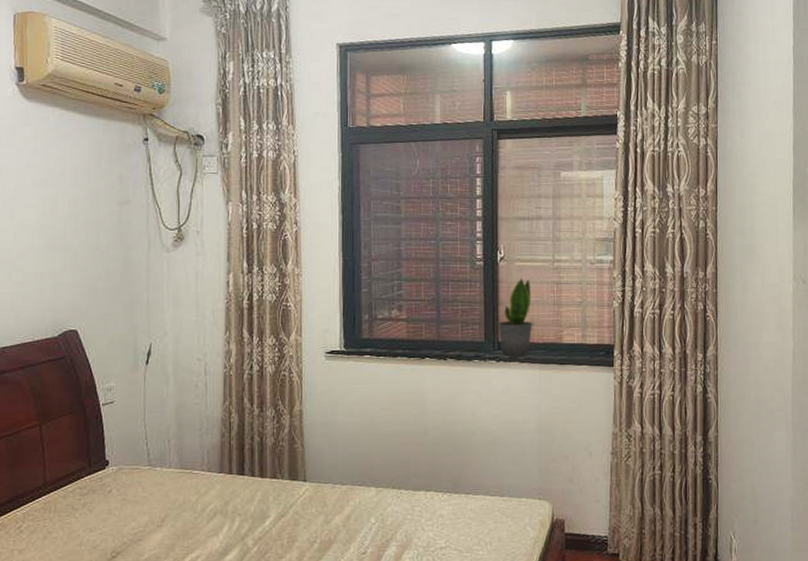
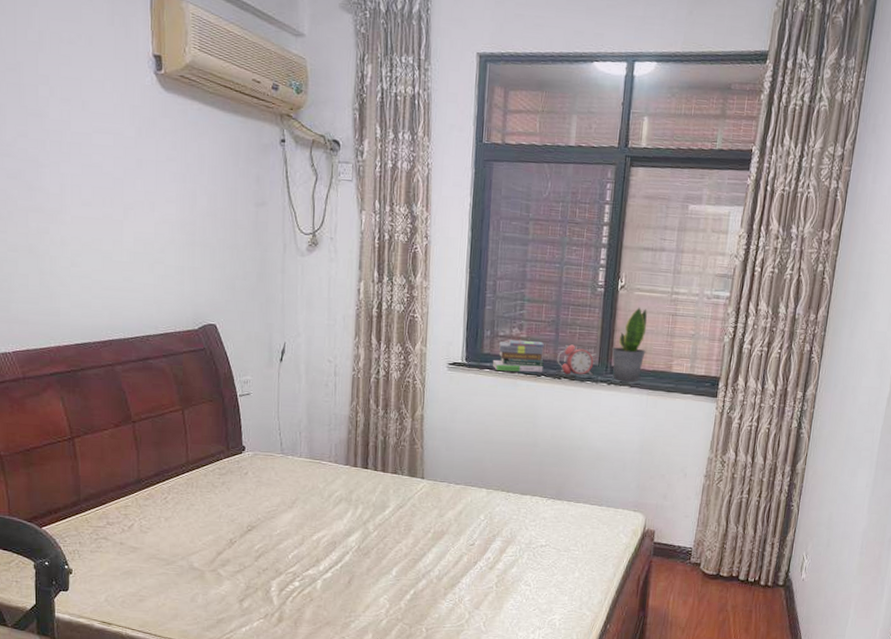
books: none [372,322,427,355] -> present [492,340,545,373]
alarm clock: none [441,322,482,355] -> present [557,344,597,376]

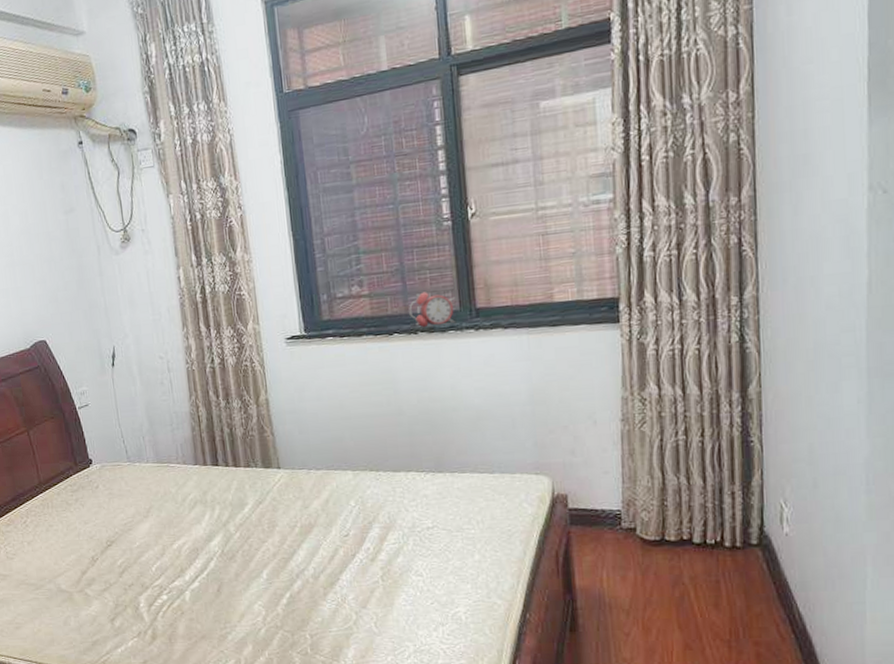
books: present [492,340,545,373] -> none [334,296,395,337]
potted plant: present [611,307,647,383] -> none [473,234,516,325]

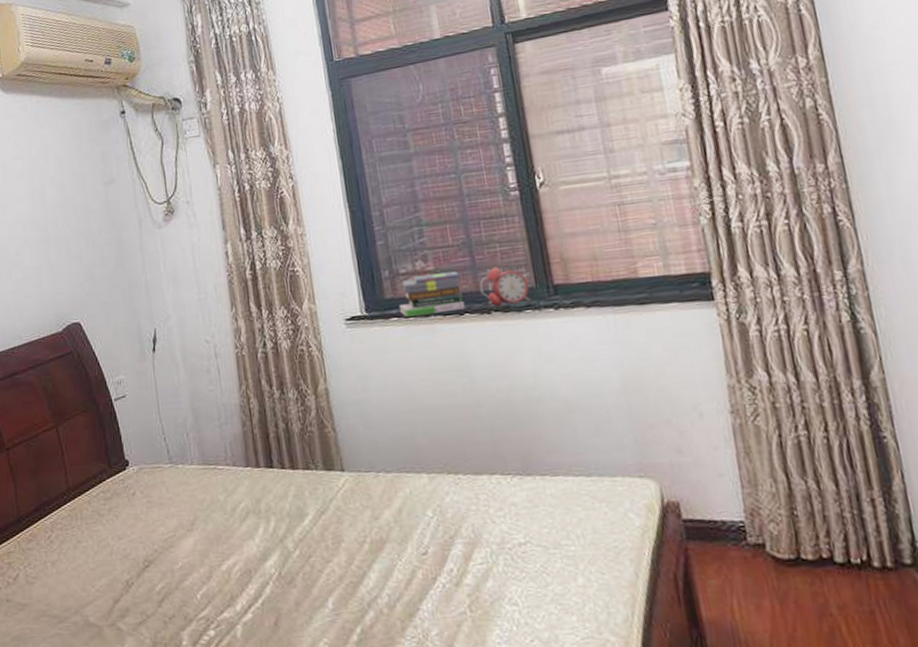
books: none [334,296,395,337] -> present [398,271,466,317]

